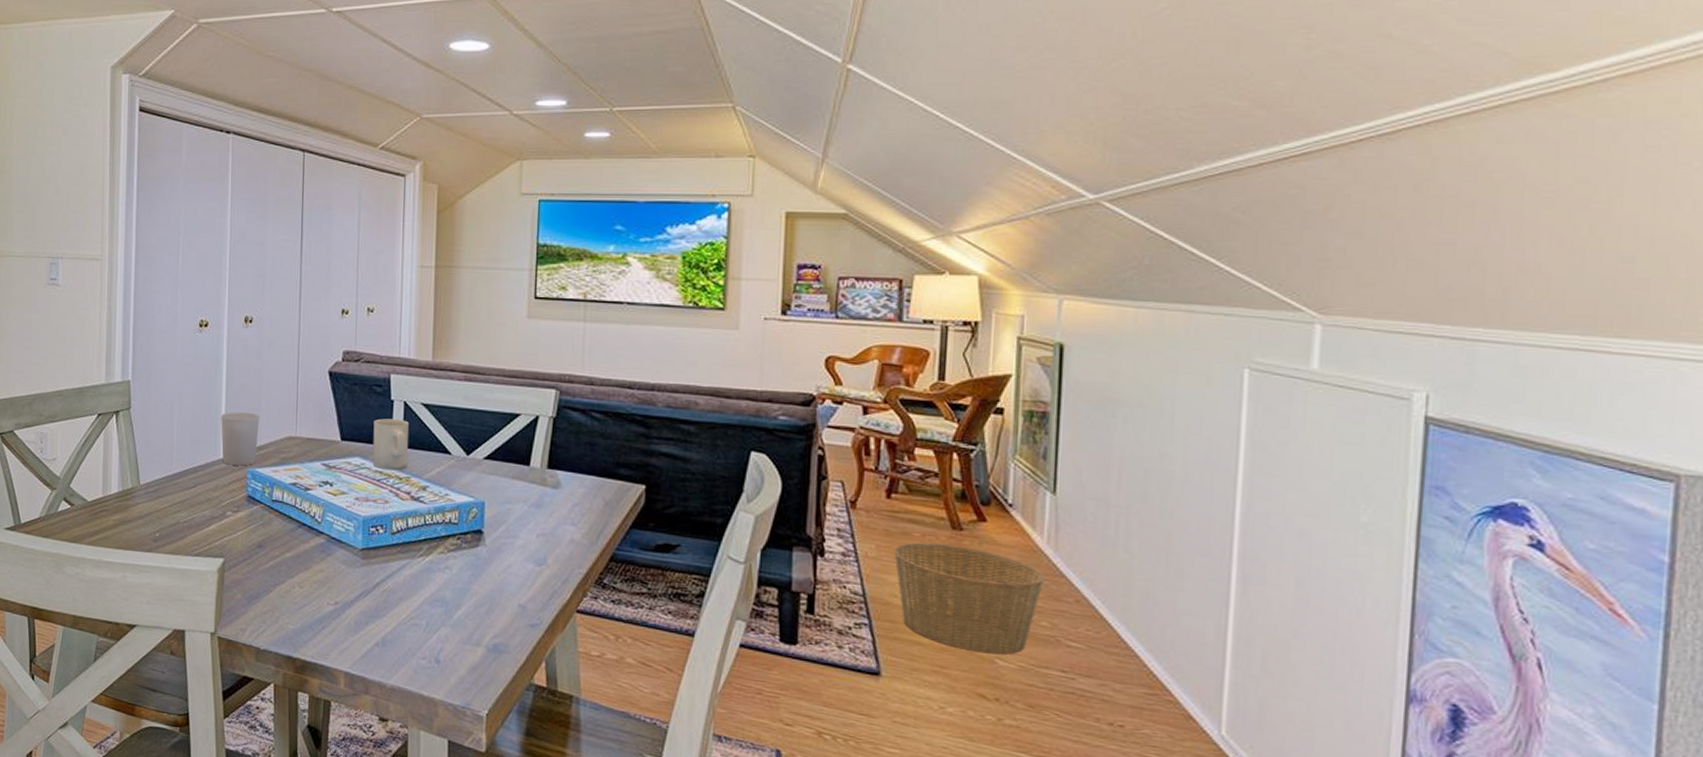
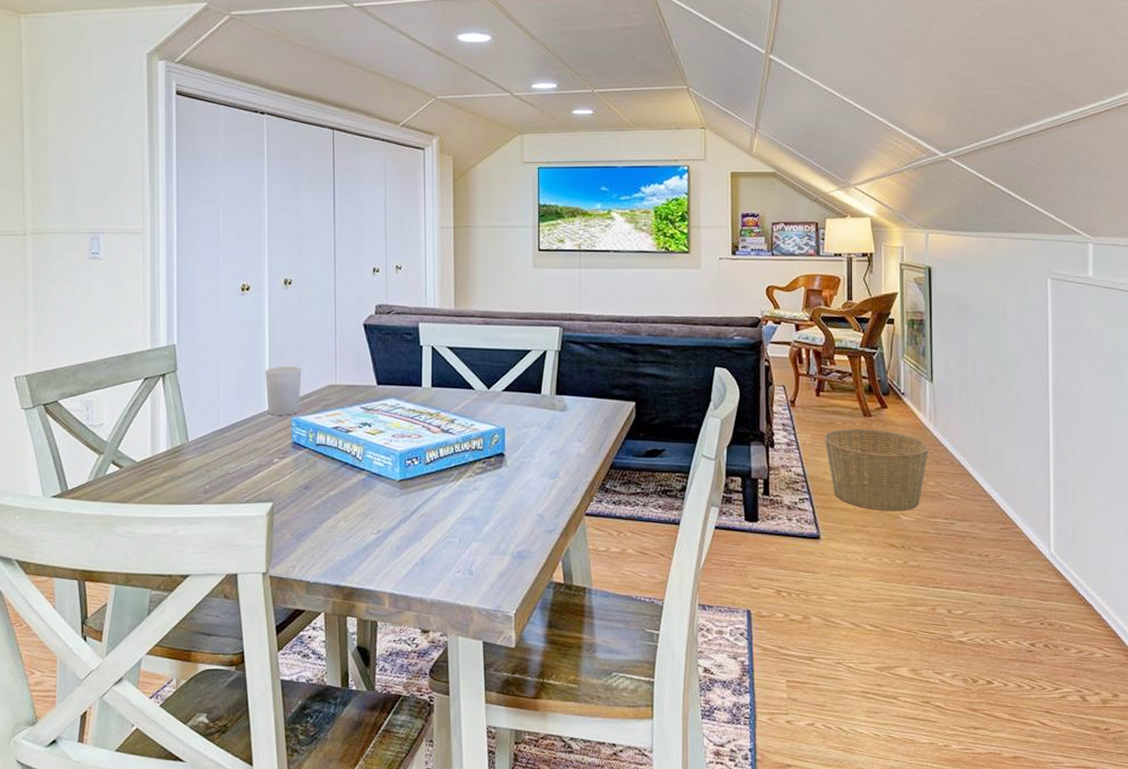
cup: present [372,418,410,471] -> none [406,362,438,408]

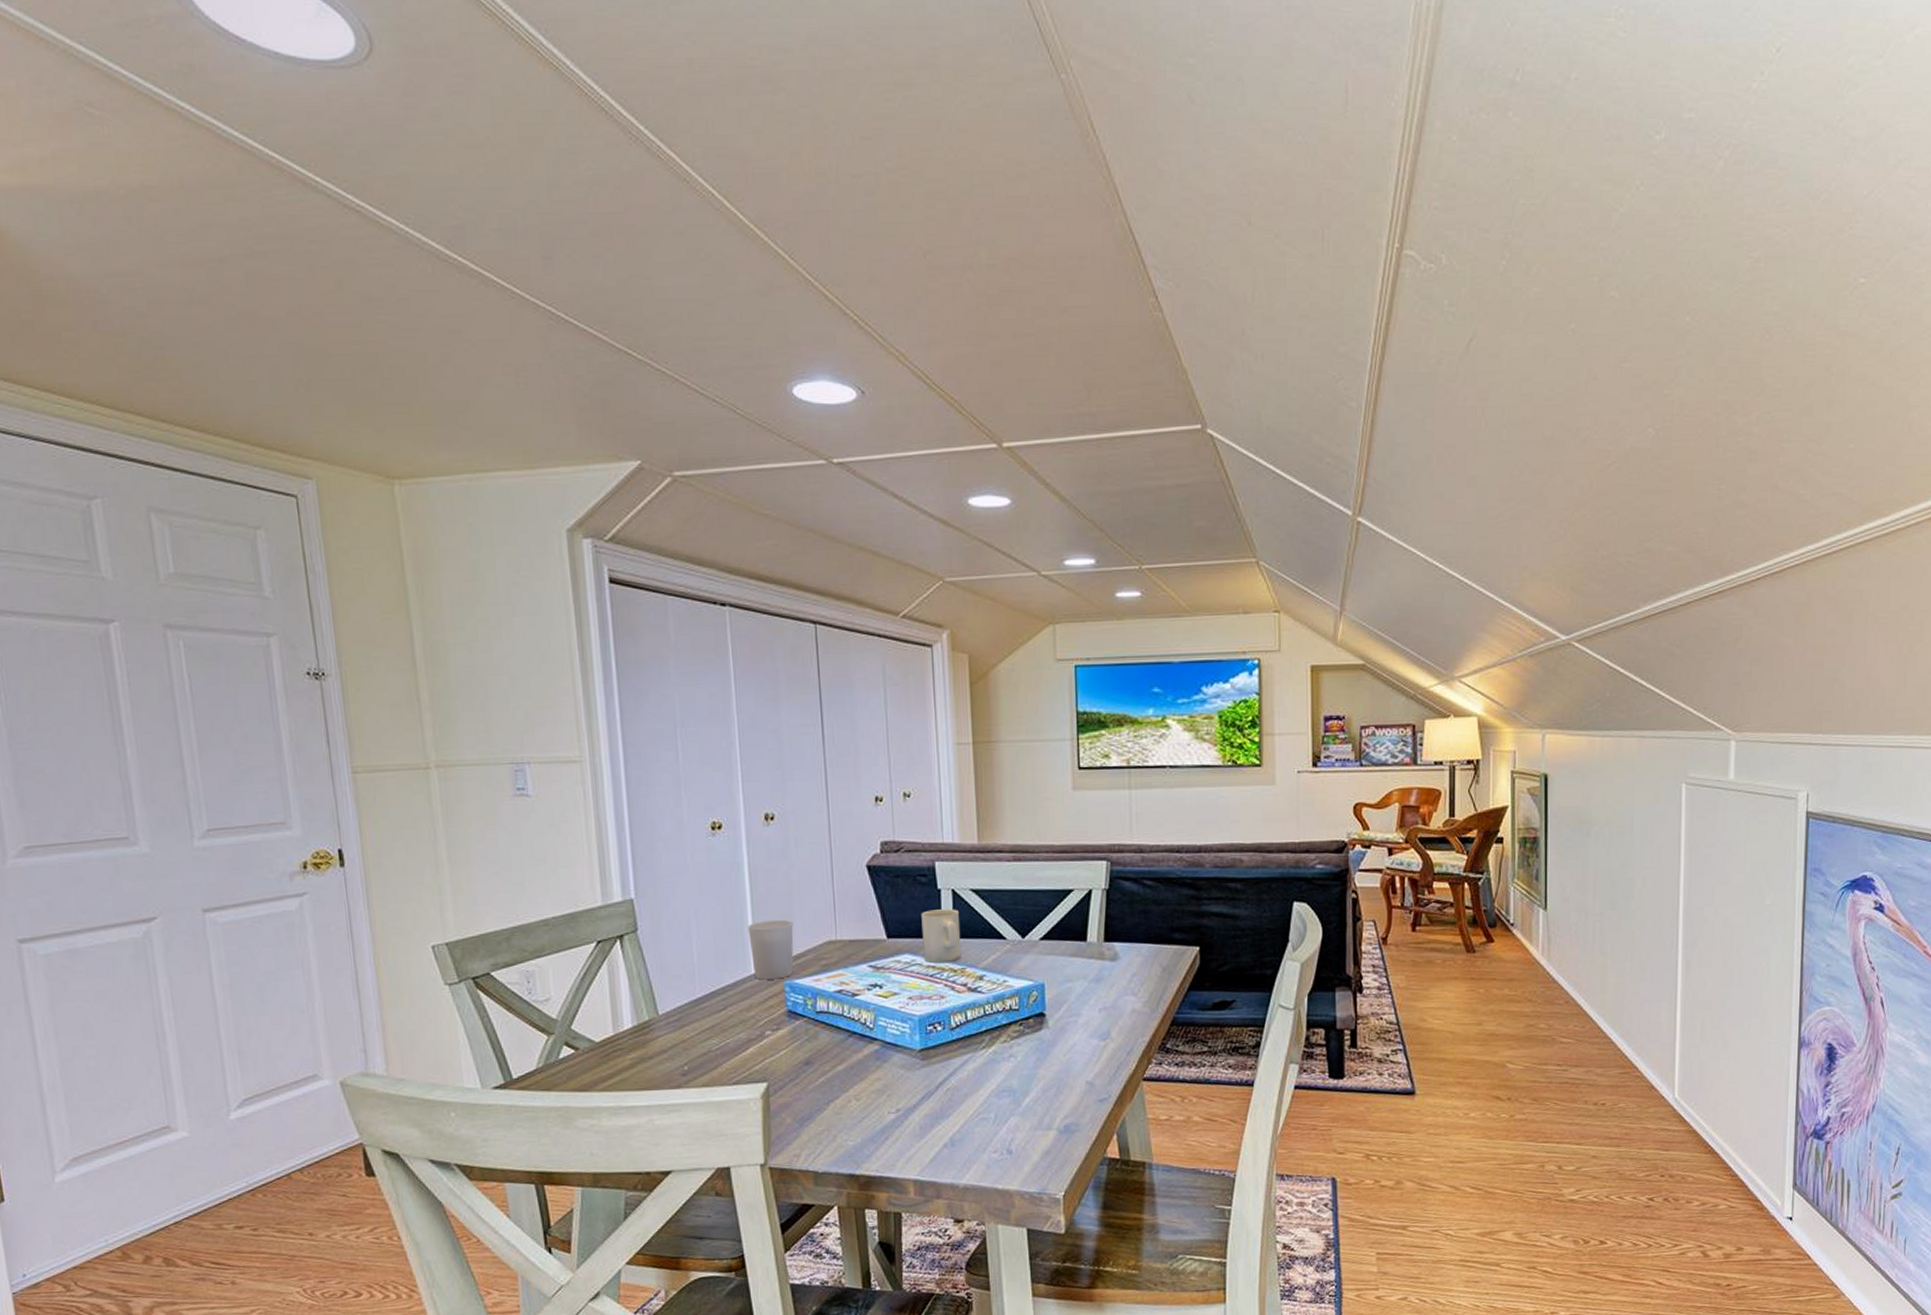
cup: none [406,362,438,408] -> present [921,909,962,964]
basket: present [824,429,930,512] -> none [1421,966,1542,1060]

